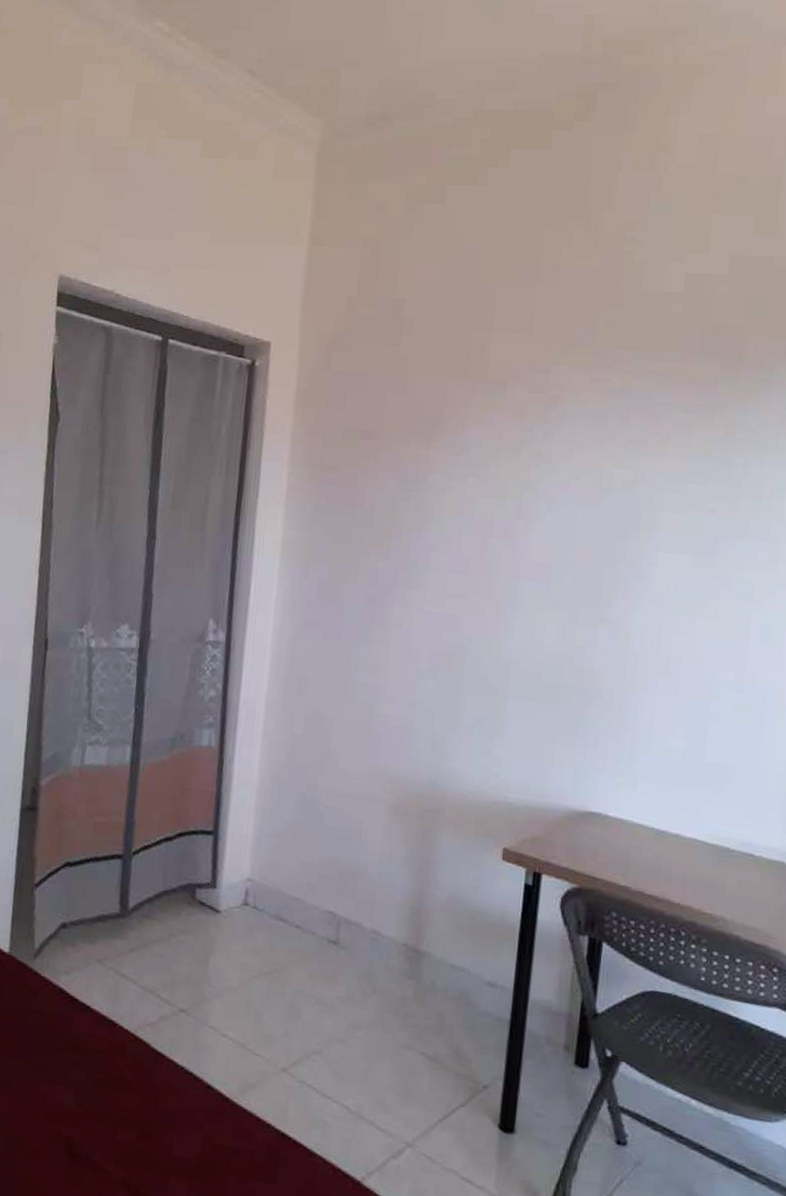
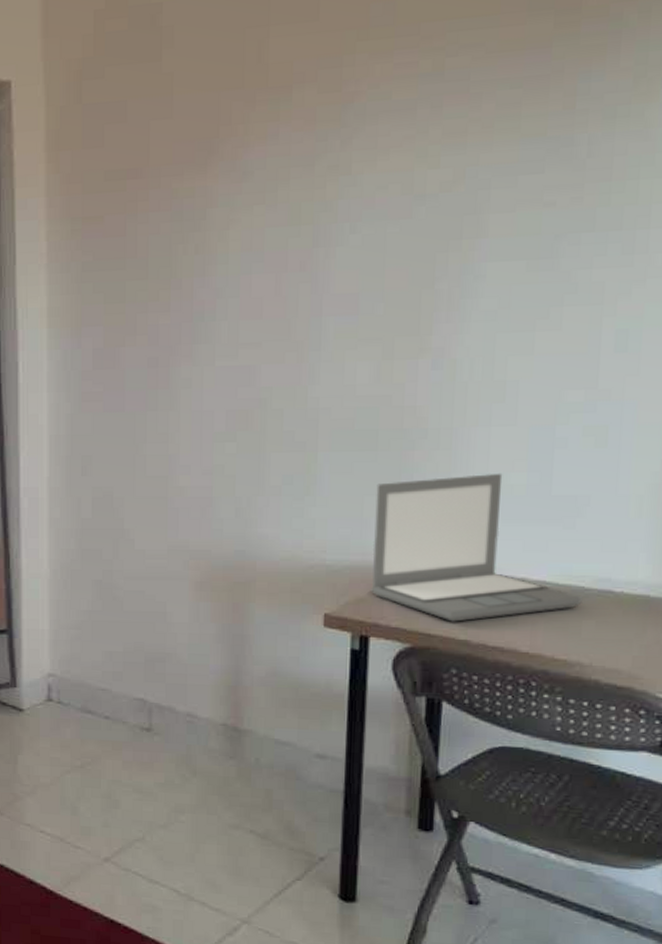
laptop: none [546,733,727,869] -> present [371,473,582,622]

